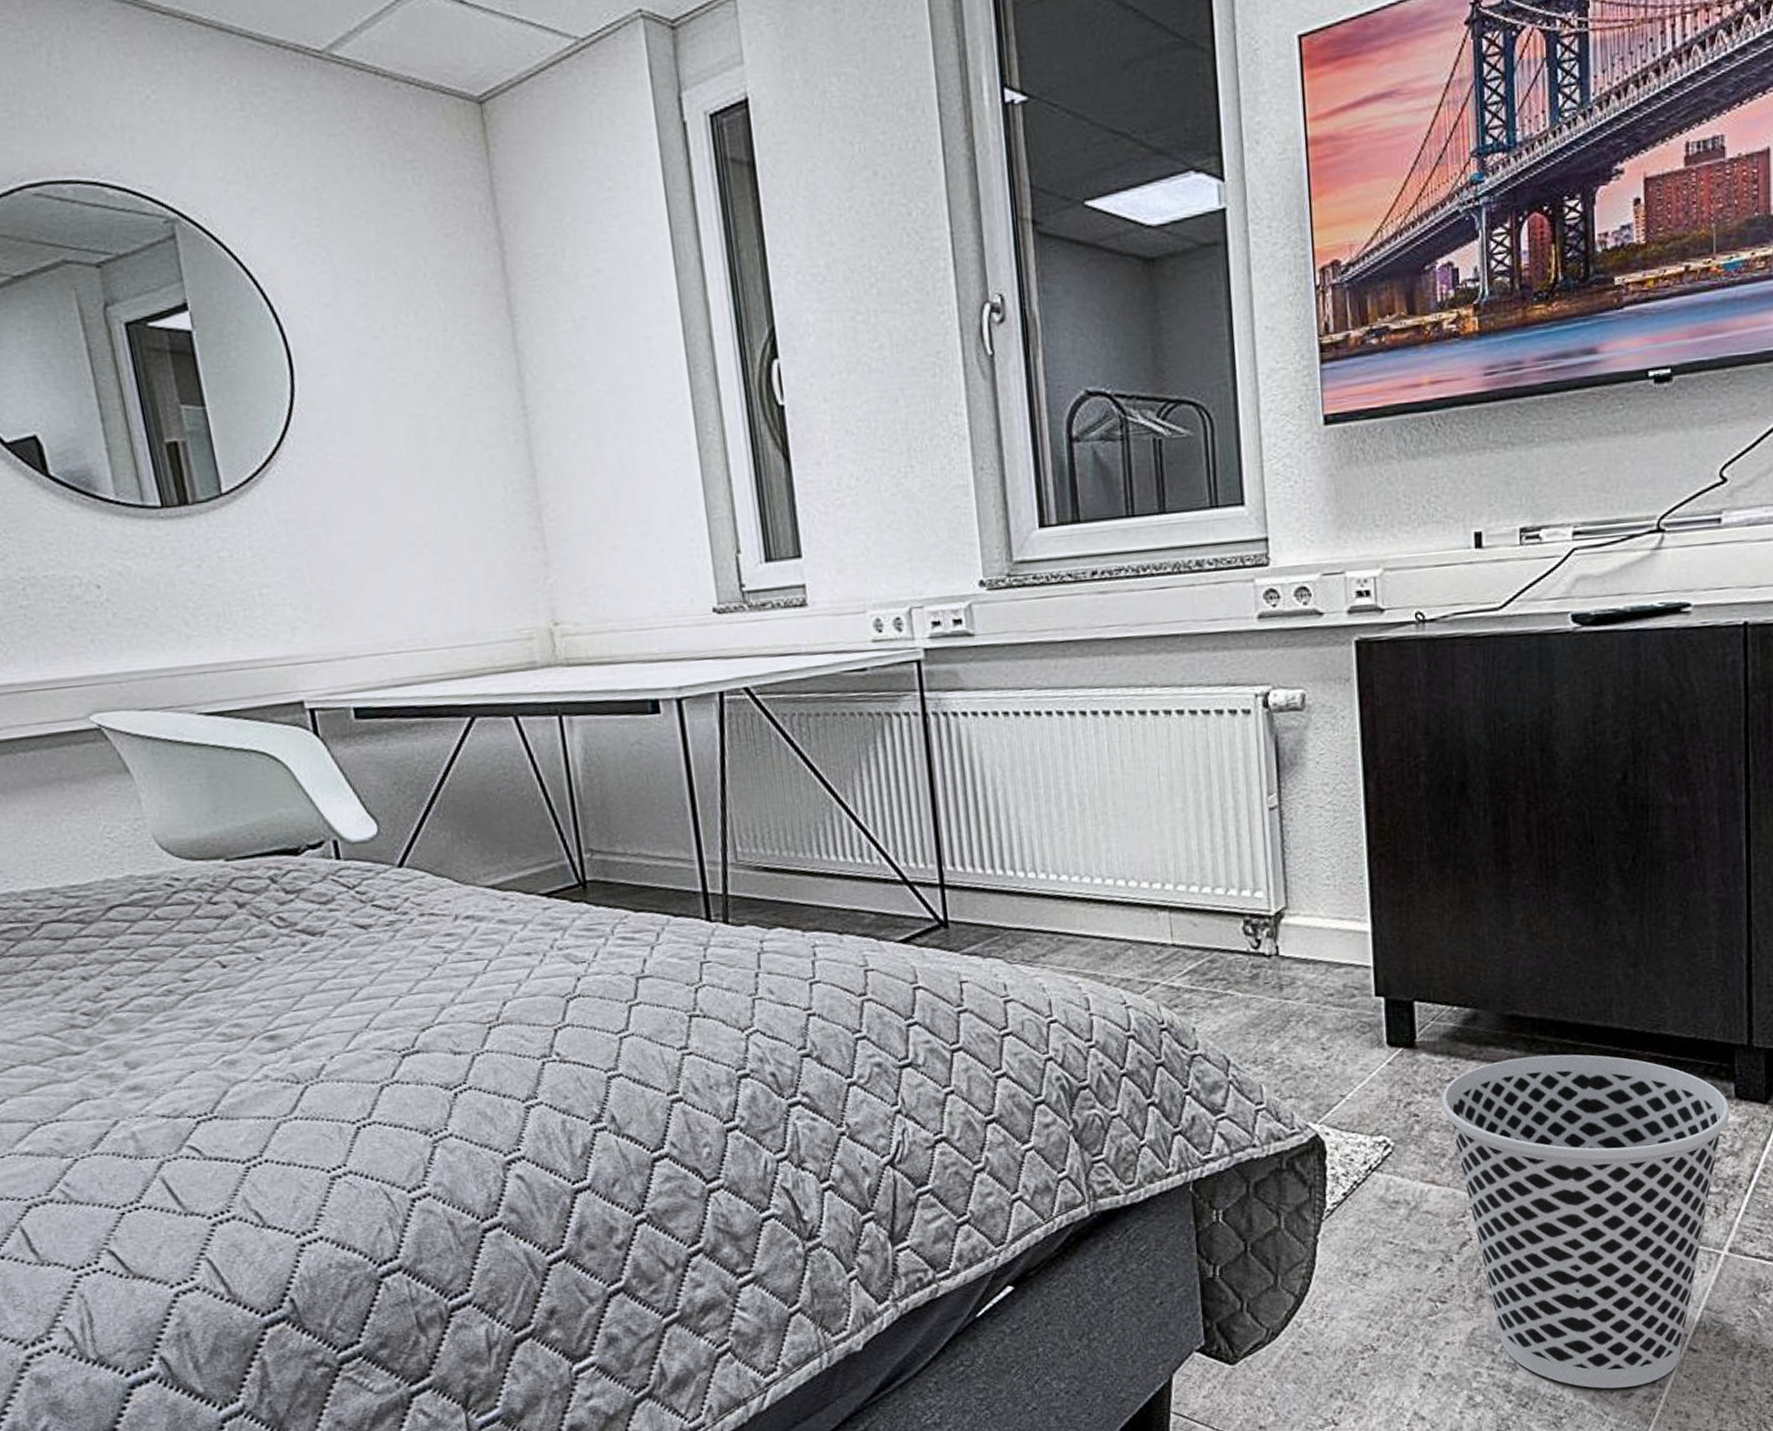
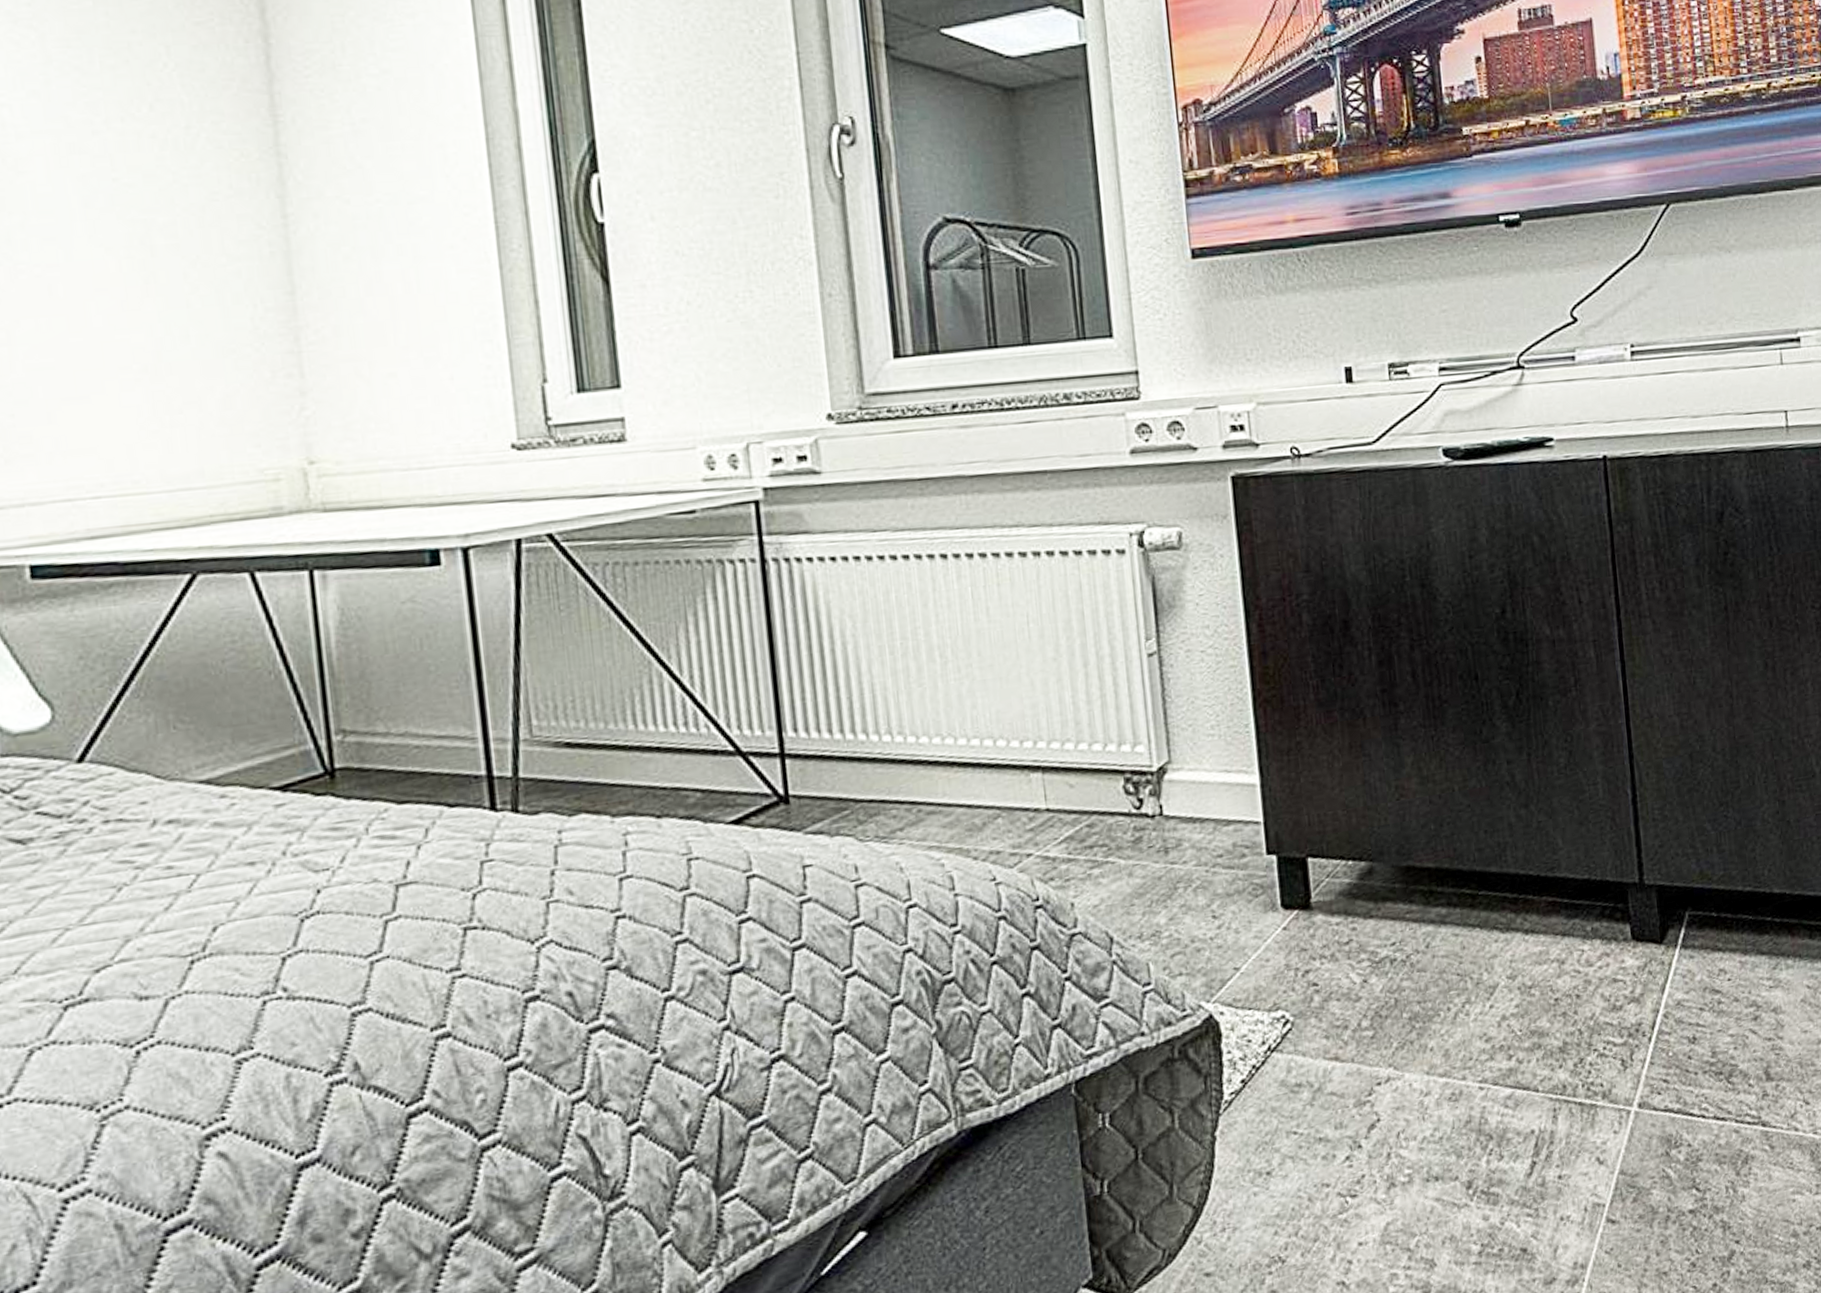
wastebasket: present [1442,1054,1730,1389] -> none [1341,904,1628,1278]

